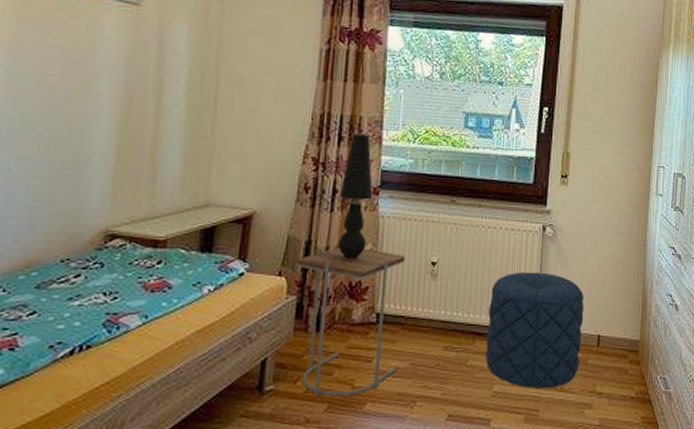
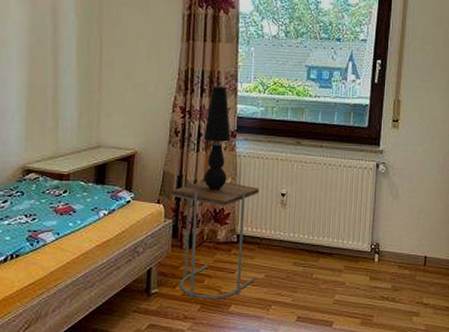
pouf: present [485,272,585,389] -> none [327,202,413,299]

